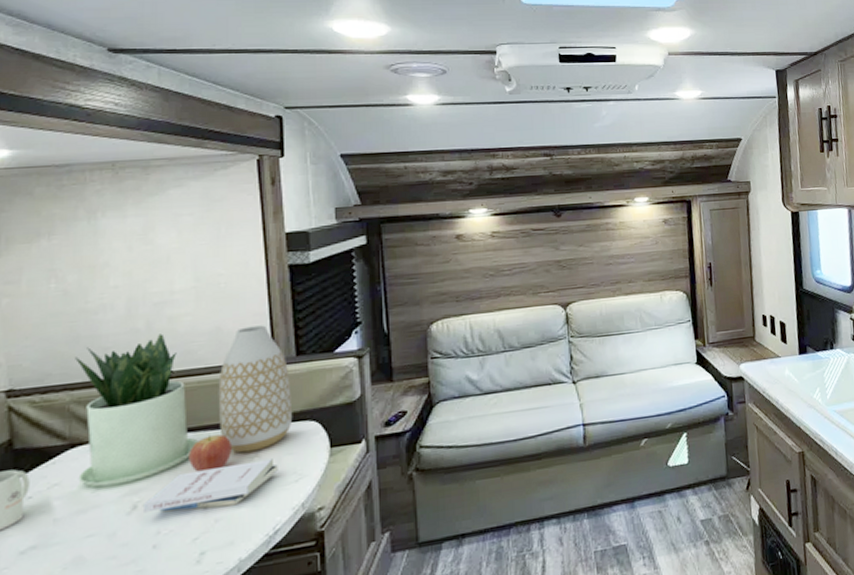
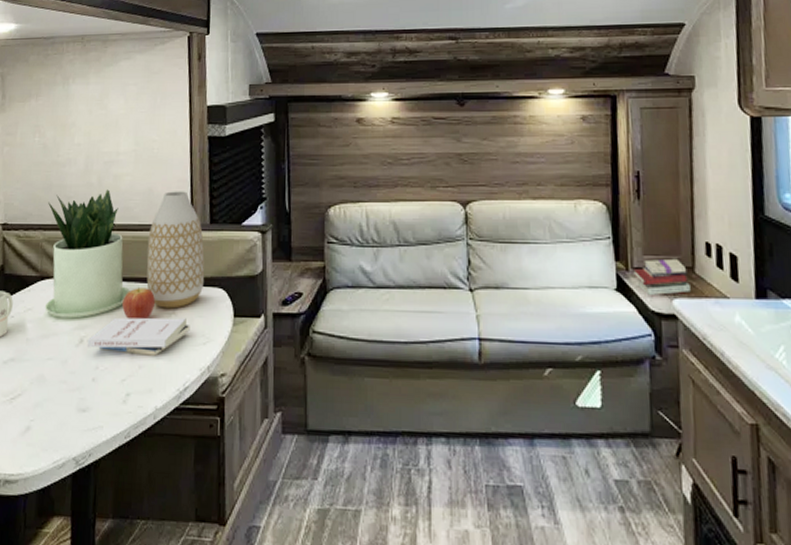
books: none [708,331,753,364] -> present [632,258,691,295]

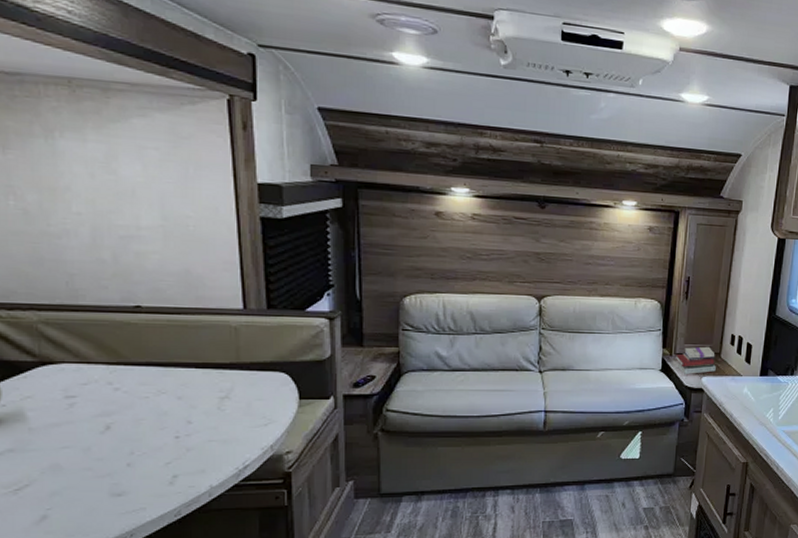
planter: present [44,189,130,319] -> none [40,268,169,405]
books: present [86,317,190,356] -> none [115,402,248,439]
fruit: present [122,286,156,320] -> none [160,371,204,404]
vase: present [146,191,205,309] -> none [188,273,263,393]

